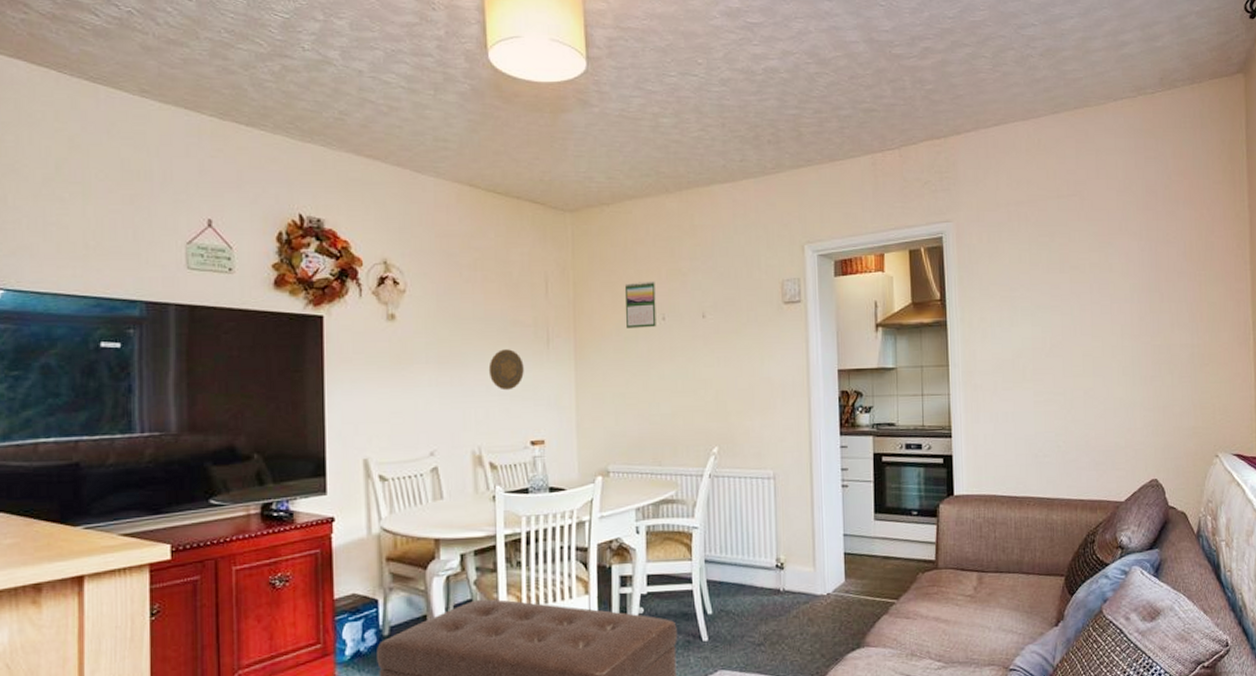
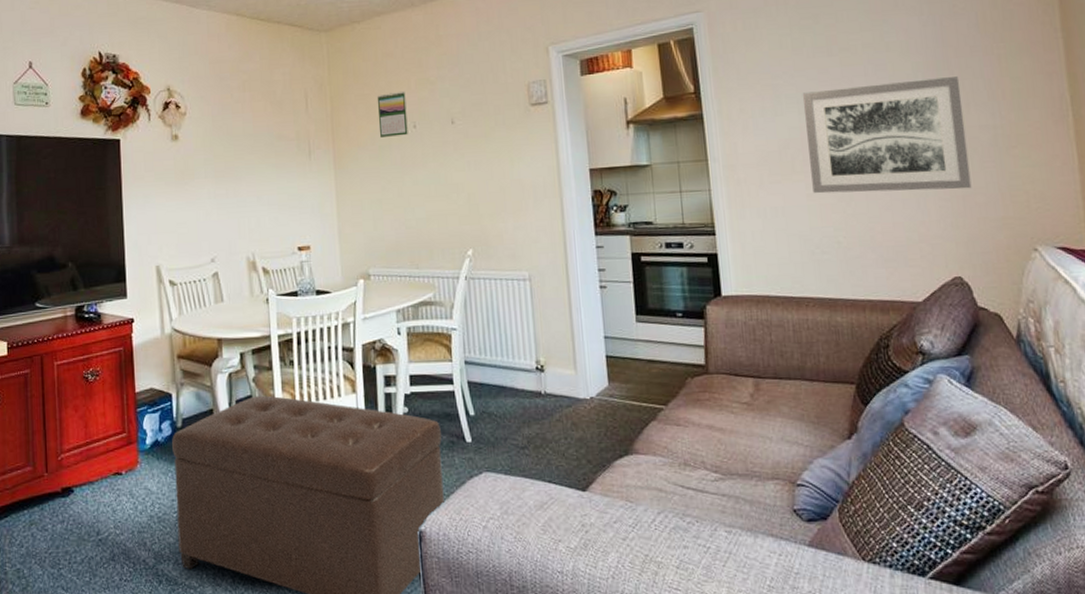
decorative plate: present [488,349,524,391] -> none [258,162,290,201]
wall art: none [1036,298,1171,401] -> present [802,75,972,194]

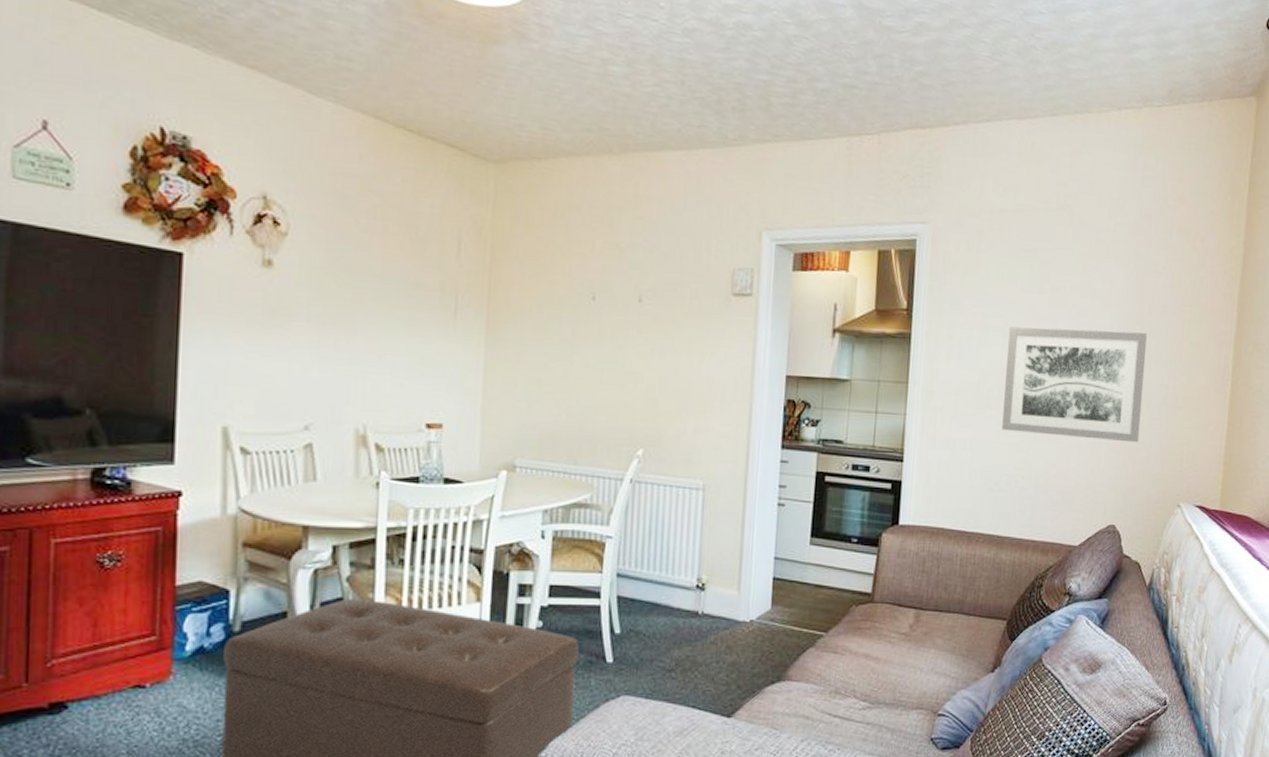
calendar: present [377,92,408,137] -> none [549,253,588,307]

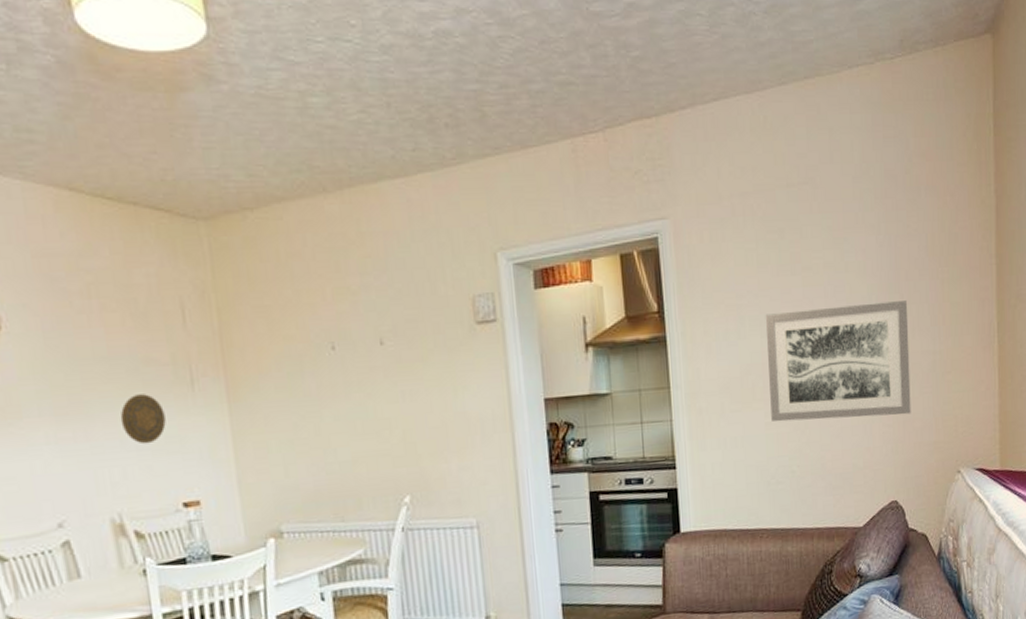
decorative plate: none [382,315,425,363] -> present [120,394,166,445]

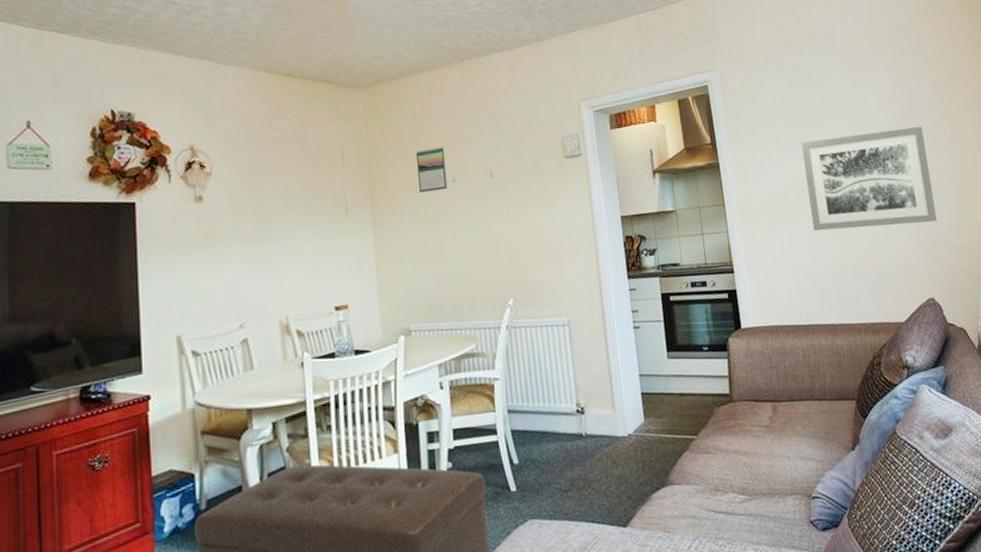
decorative plate: present [120,394,166,445] -> none [292,220,326,260]
calendar: none [281,303,325,361] -> present [415,147,448,192]

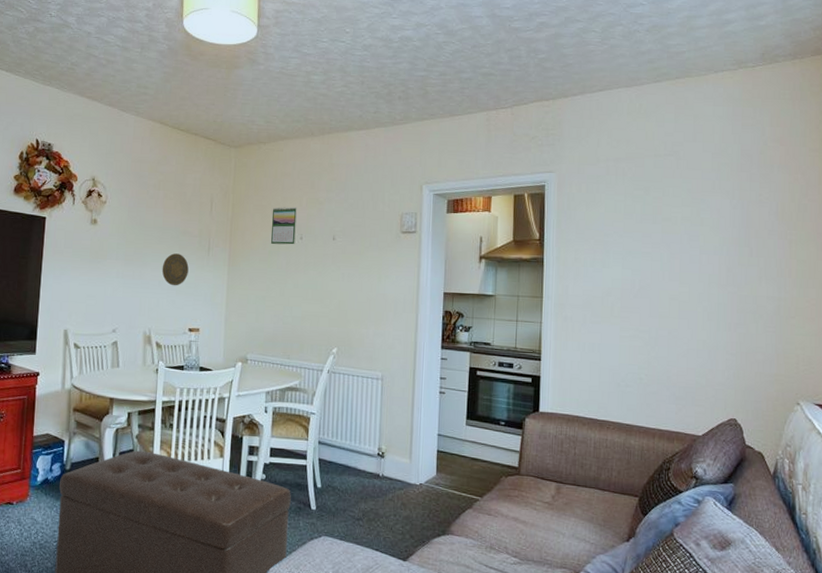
decorative plate: none [292,220,326,260] -> present [161,253,189,286]
wall art: present [801,125,938,231] -> none [625,251,756,348]

